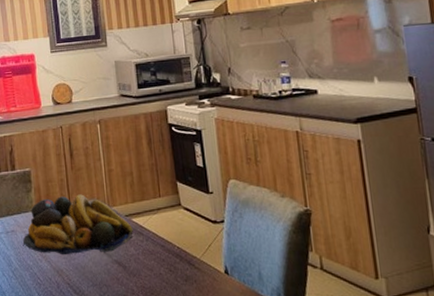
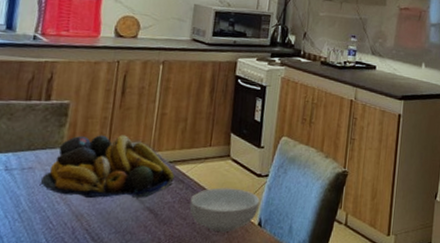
cereal bowl: none [152,237,222,281] -> present [189,187,260,231]

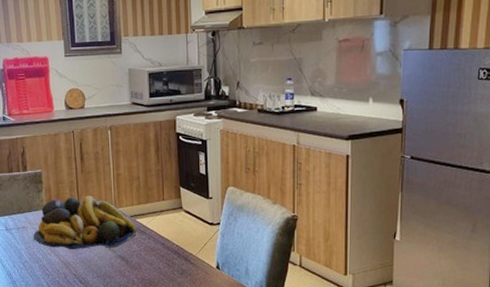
cereal bowl: present [189,187,260,231] -> none [154,236,215,274]

